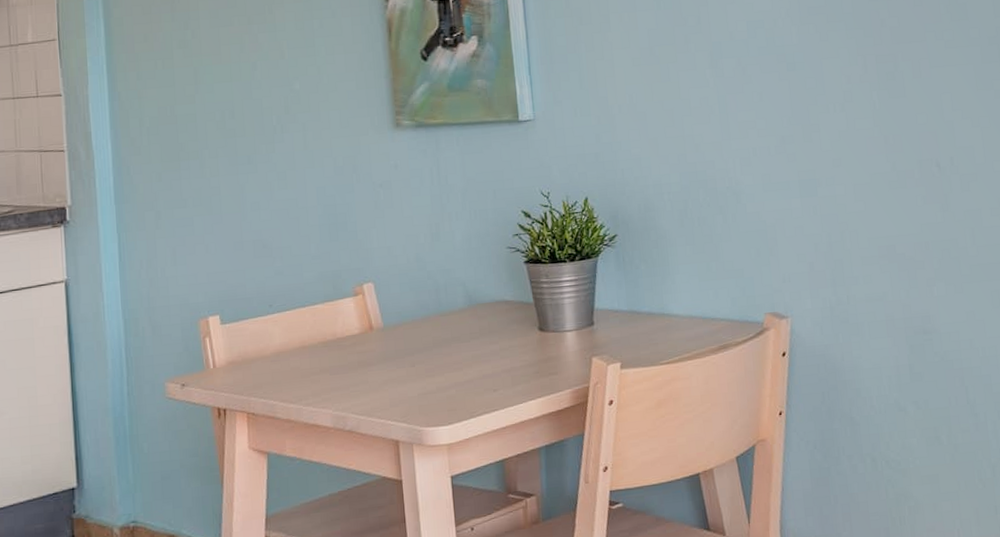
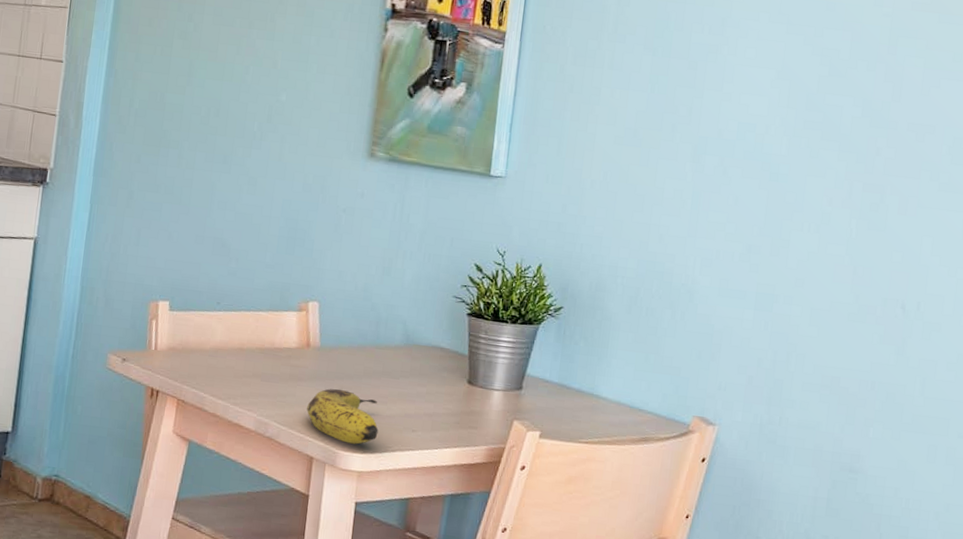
fruit: none [382,365,460,418] -> present [307,388,379,444]

